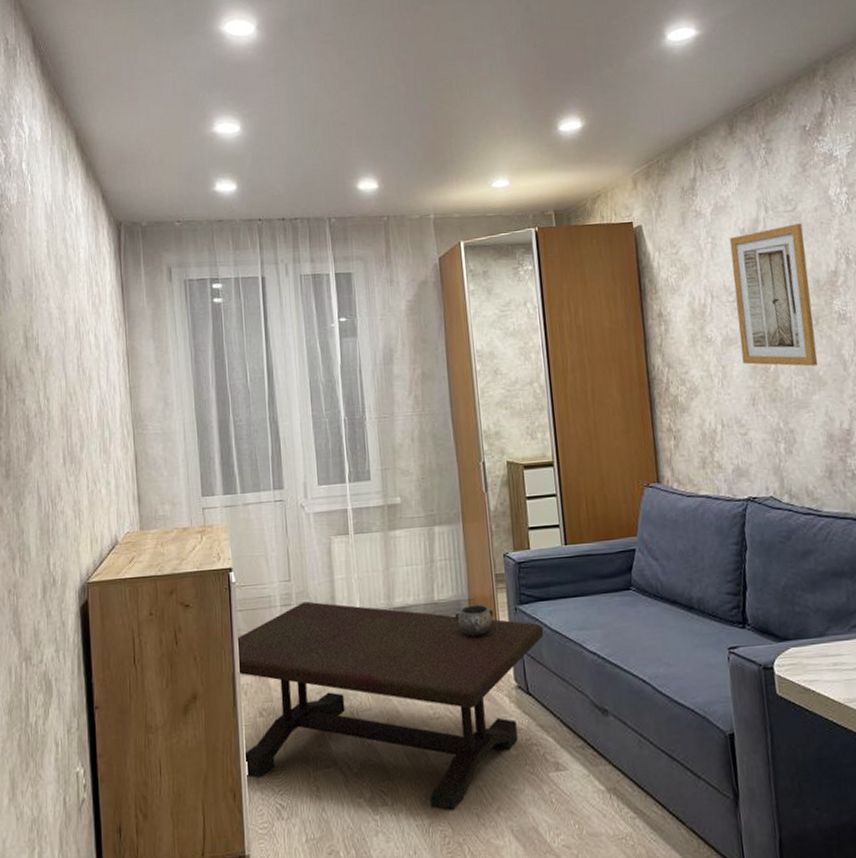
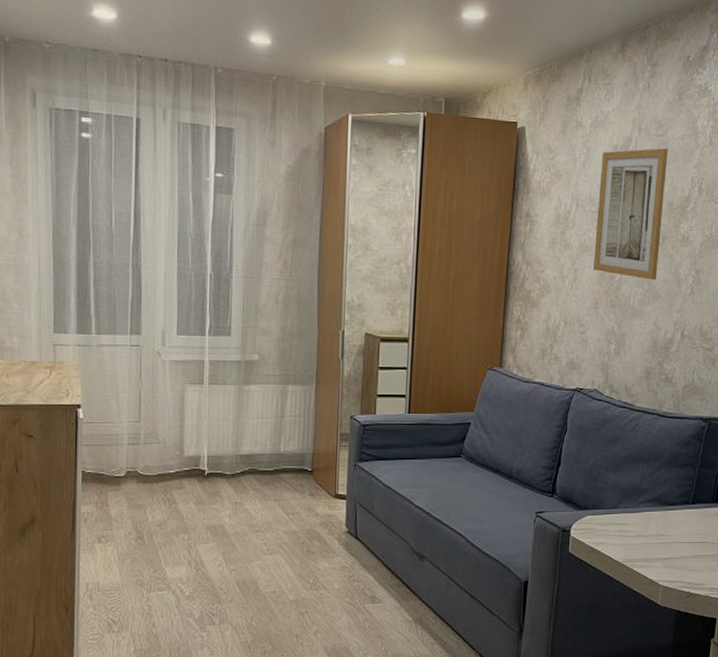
coffee table: present [237,601,544,812] -> none [78,442,378,632]
decorative bowl: present [455,604,494,636] -> none [298,458,334,485]

